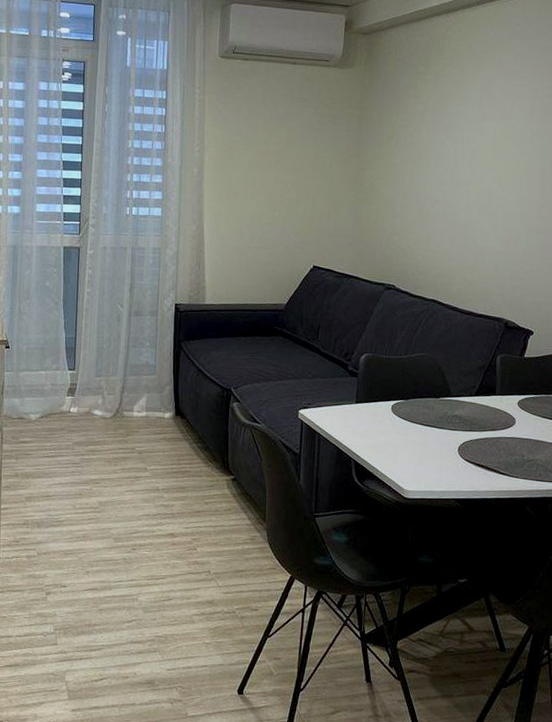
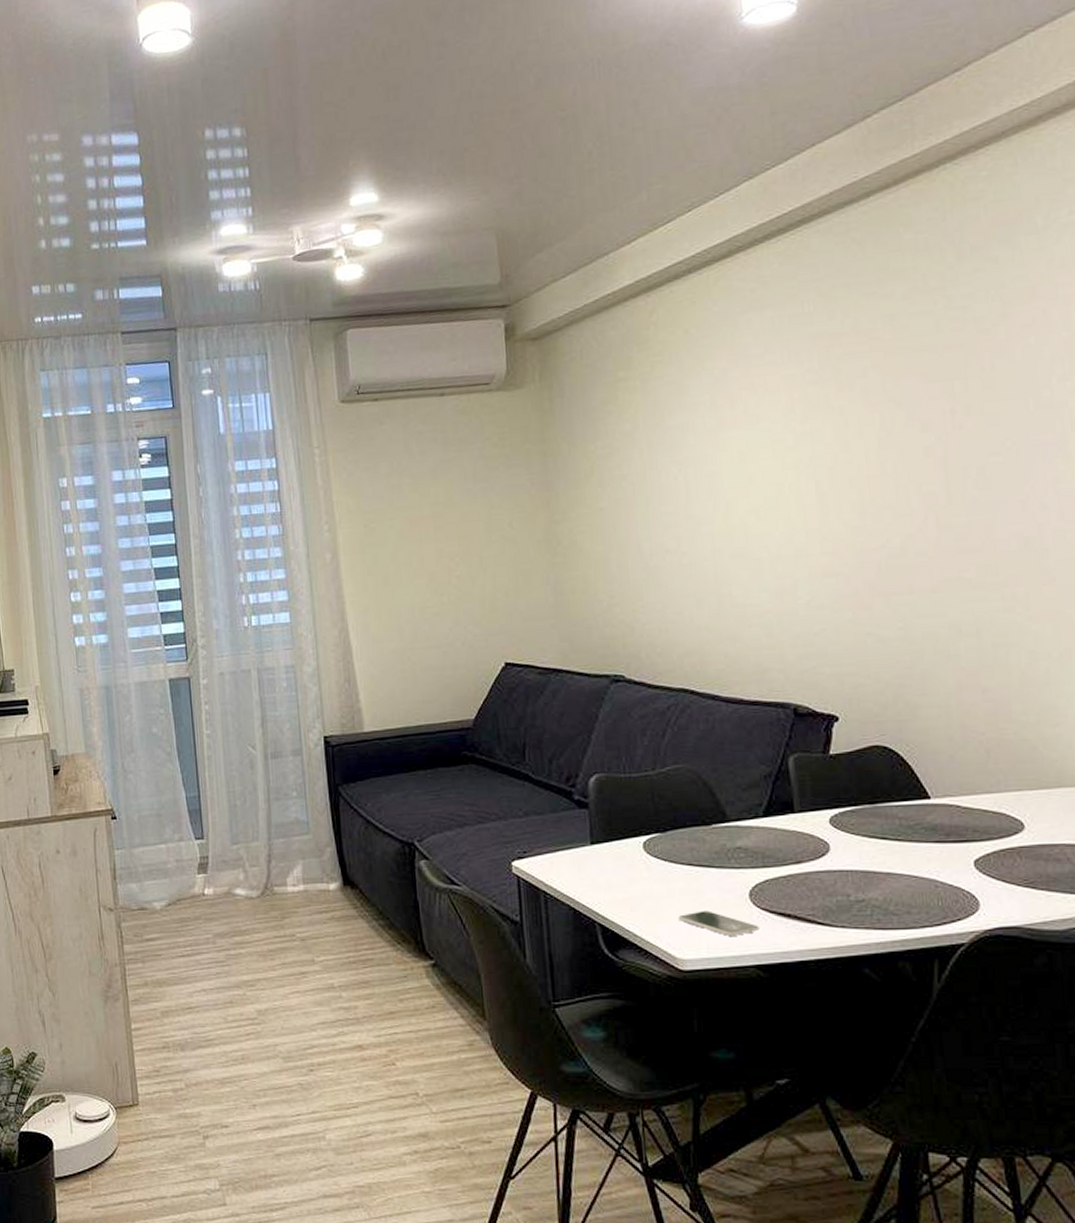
smartphone: none [408,457,462,477] -> present [678,910,759,936]

